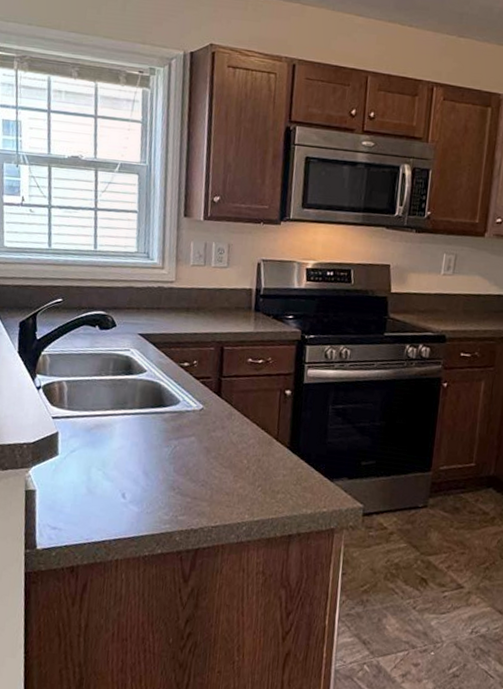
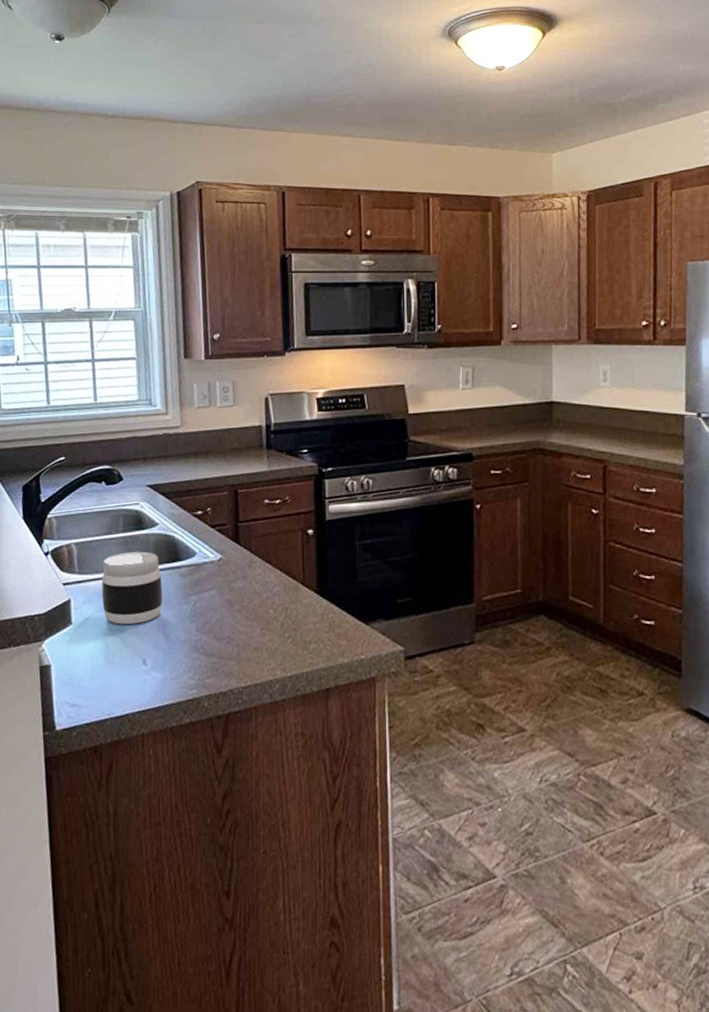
jar: none [88,394,146,461] -> present [101,551,163,625]

